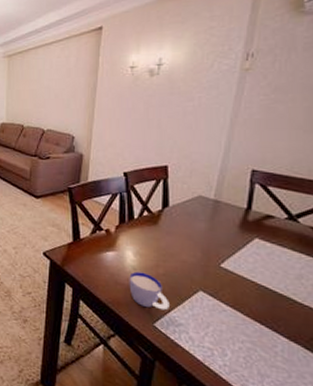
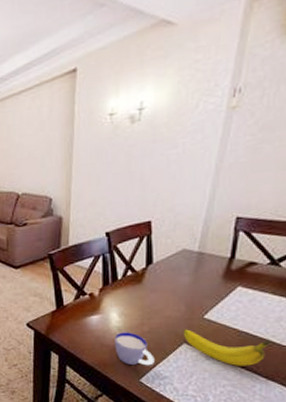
fruit: none [199,276,292,324] -> present [183,329,271,366]

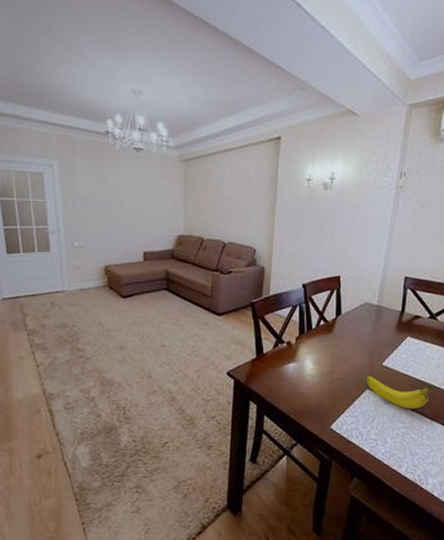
cup: present [114,332,155,366] -> none [309,379,343,413]

